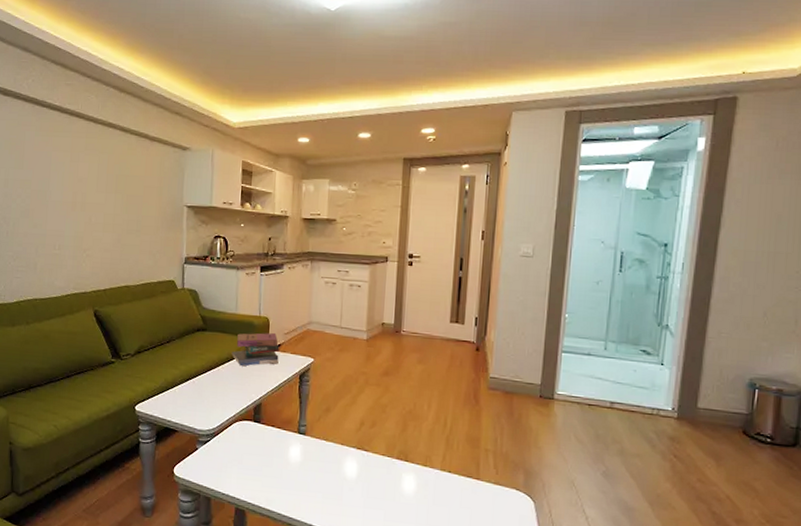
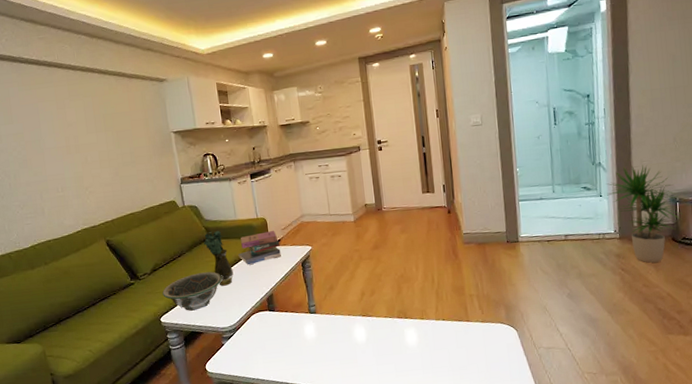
decorative bowl: none [142,364,210,405] -> present [162,271,223,311]
vase: none [197,320,223,384] -> present [203,229,234,286]
potted plant: none [670,334,761,456] -> present [606,164,683,263]

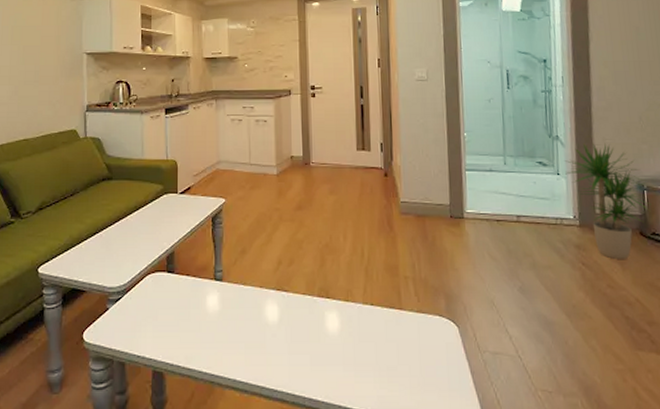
decorative bowl: present [162,271,223,311] -> none [45,217,118,263]
vase: present [203,229,234,286] -> none [102,168,131,236]
books: present [238,231,281,265] -> none [140,176,189,214]

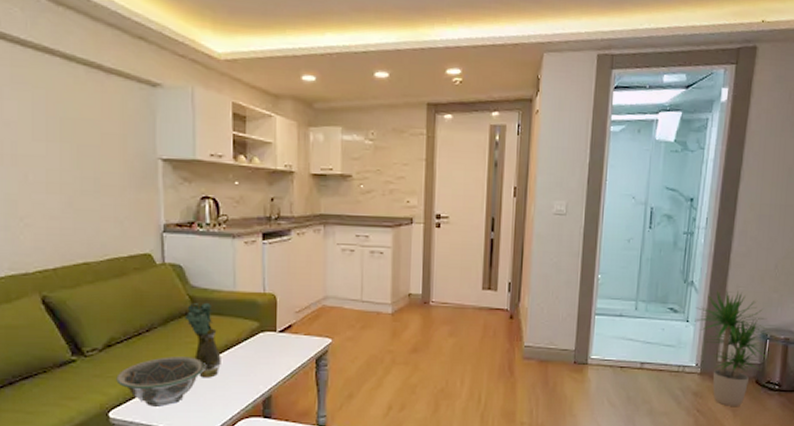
decorative bowl: none [45,217,118,263] -> present [116,356,205,407]
vase: none [102,168,131,236] -> present [185,300,221,378]

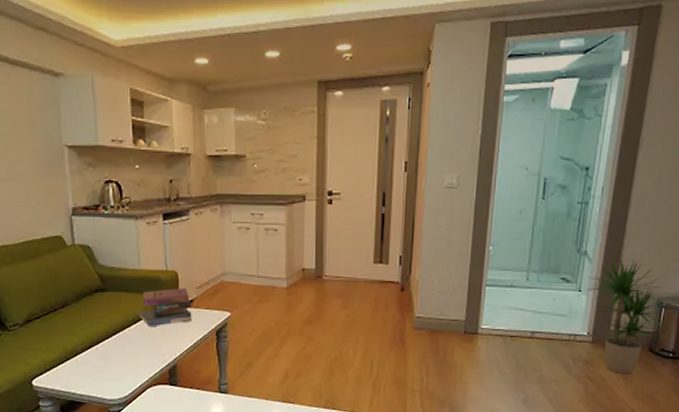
decorative bowl: present [116,356,205,407] -> none [37,330,116,375]
vase: present [185,300,221,378] -> none [95,278,130,349]
books: none [231,312,290,354] -> present [138,288,192,327]

